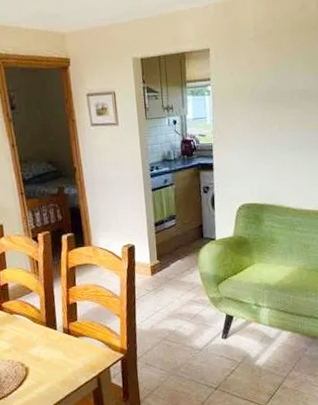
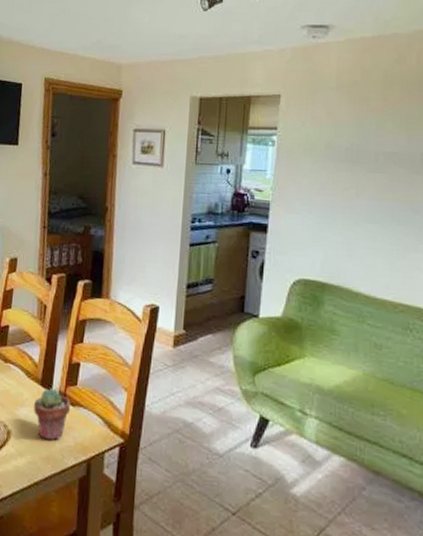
potted succulent: none [43,327,75,368] -> present [33,388,70,441]

